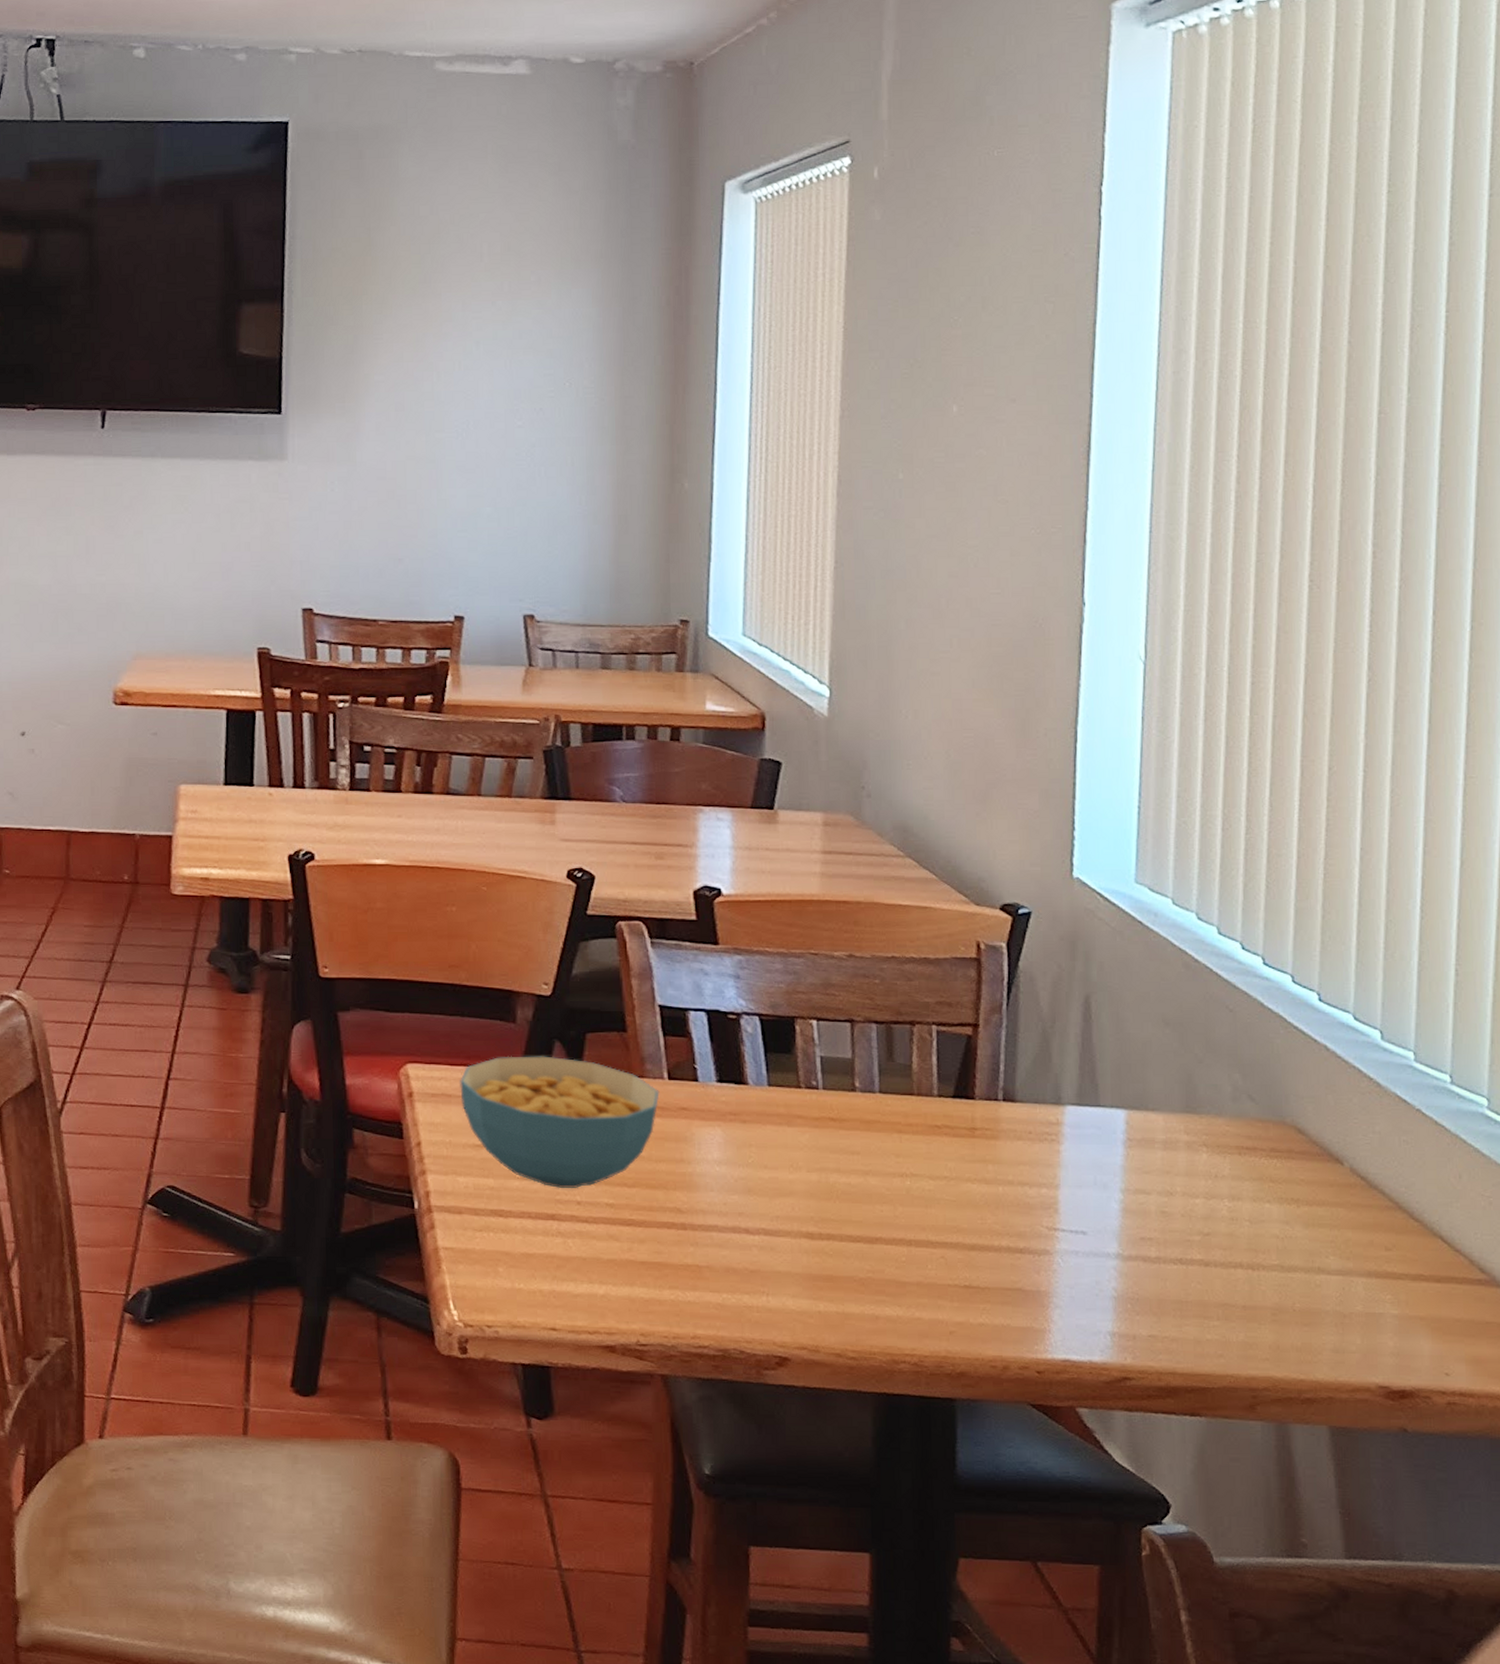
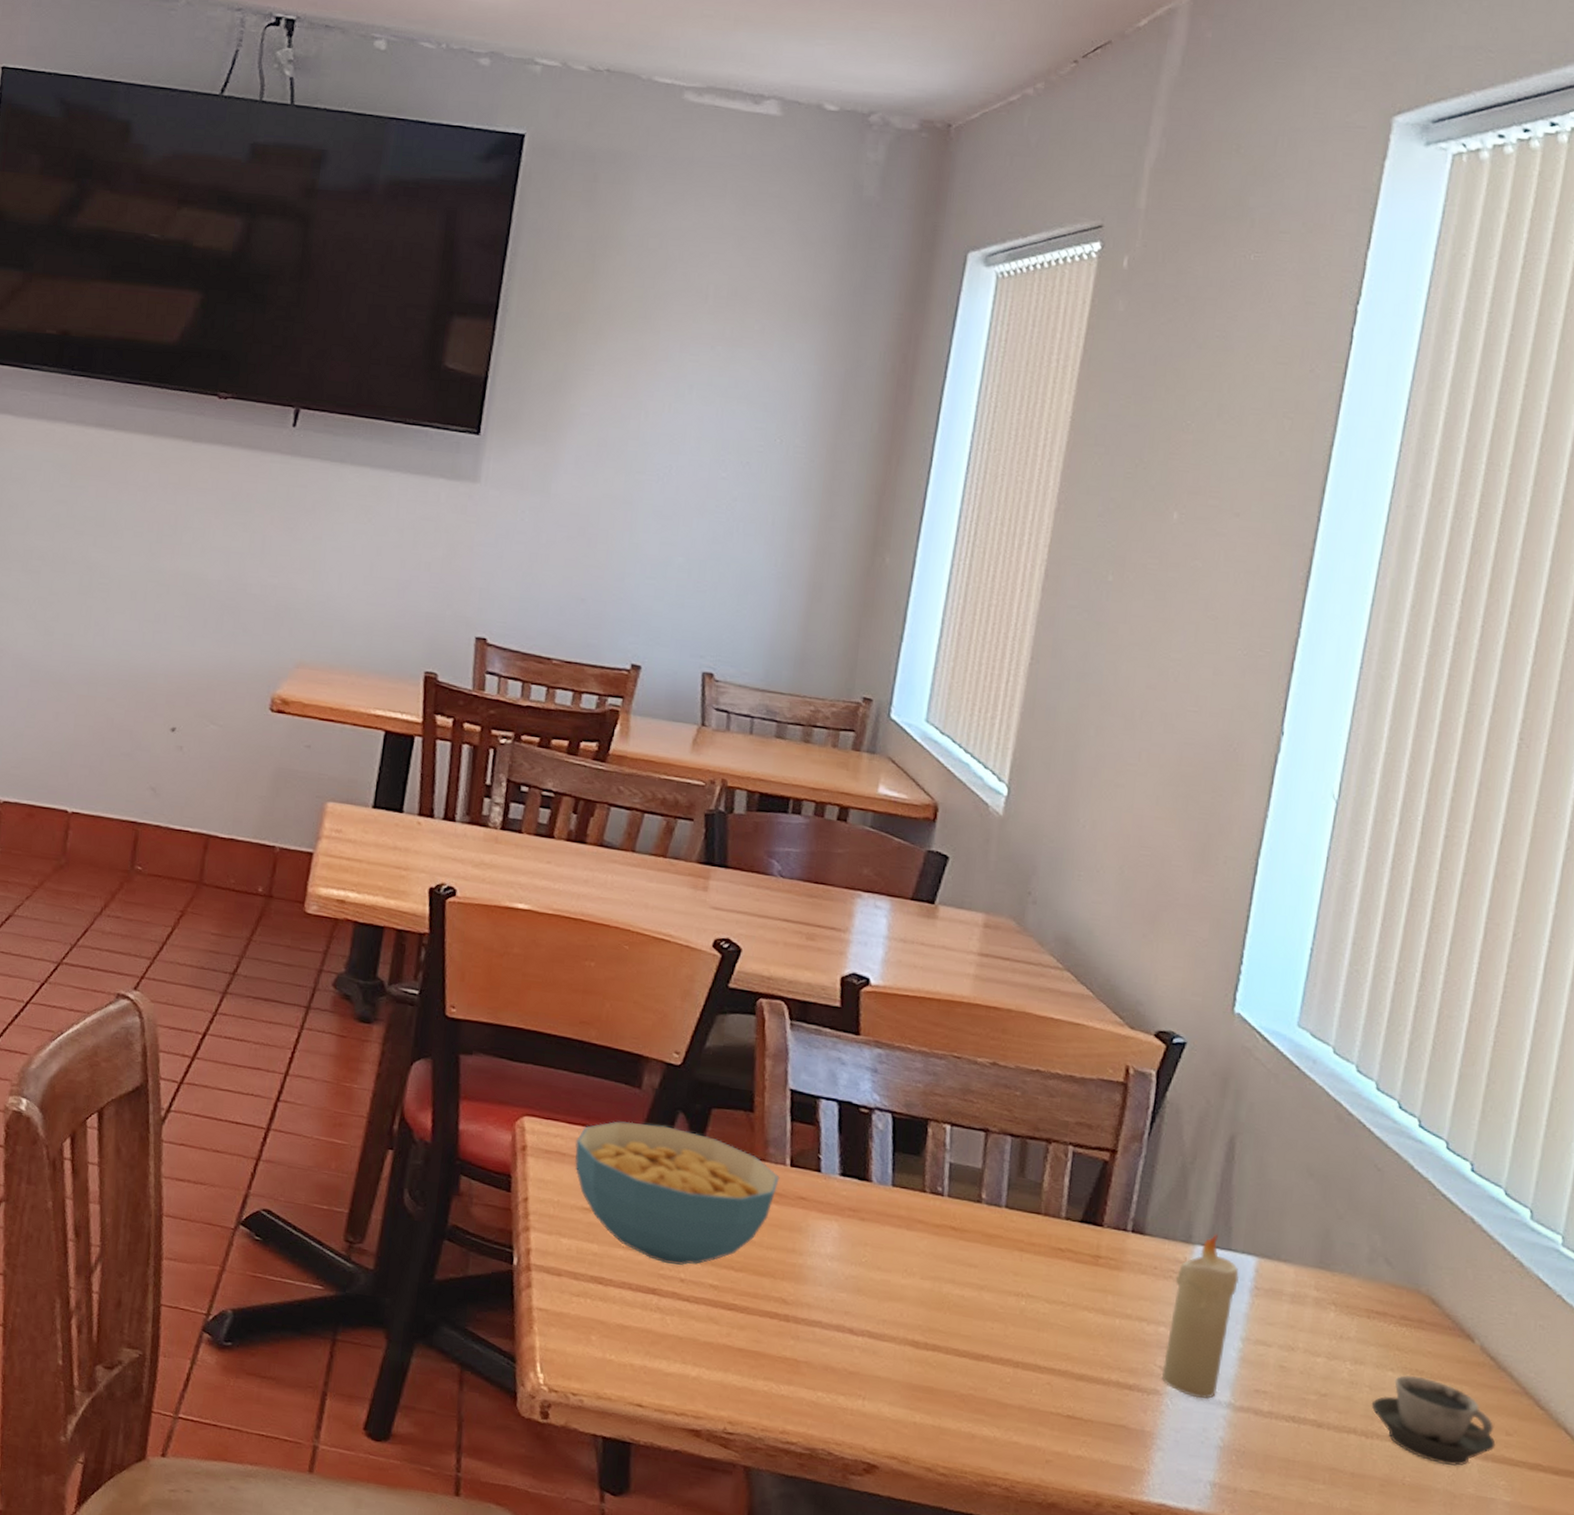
candle: none [1049,1092,1111,1253] -> present [1162,1234,1239,1399]
cup: none [1253,1205,1377,1287] -> present [1371,1375,1496,1466]

